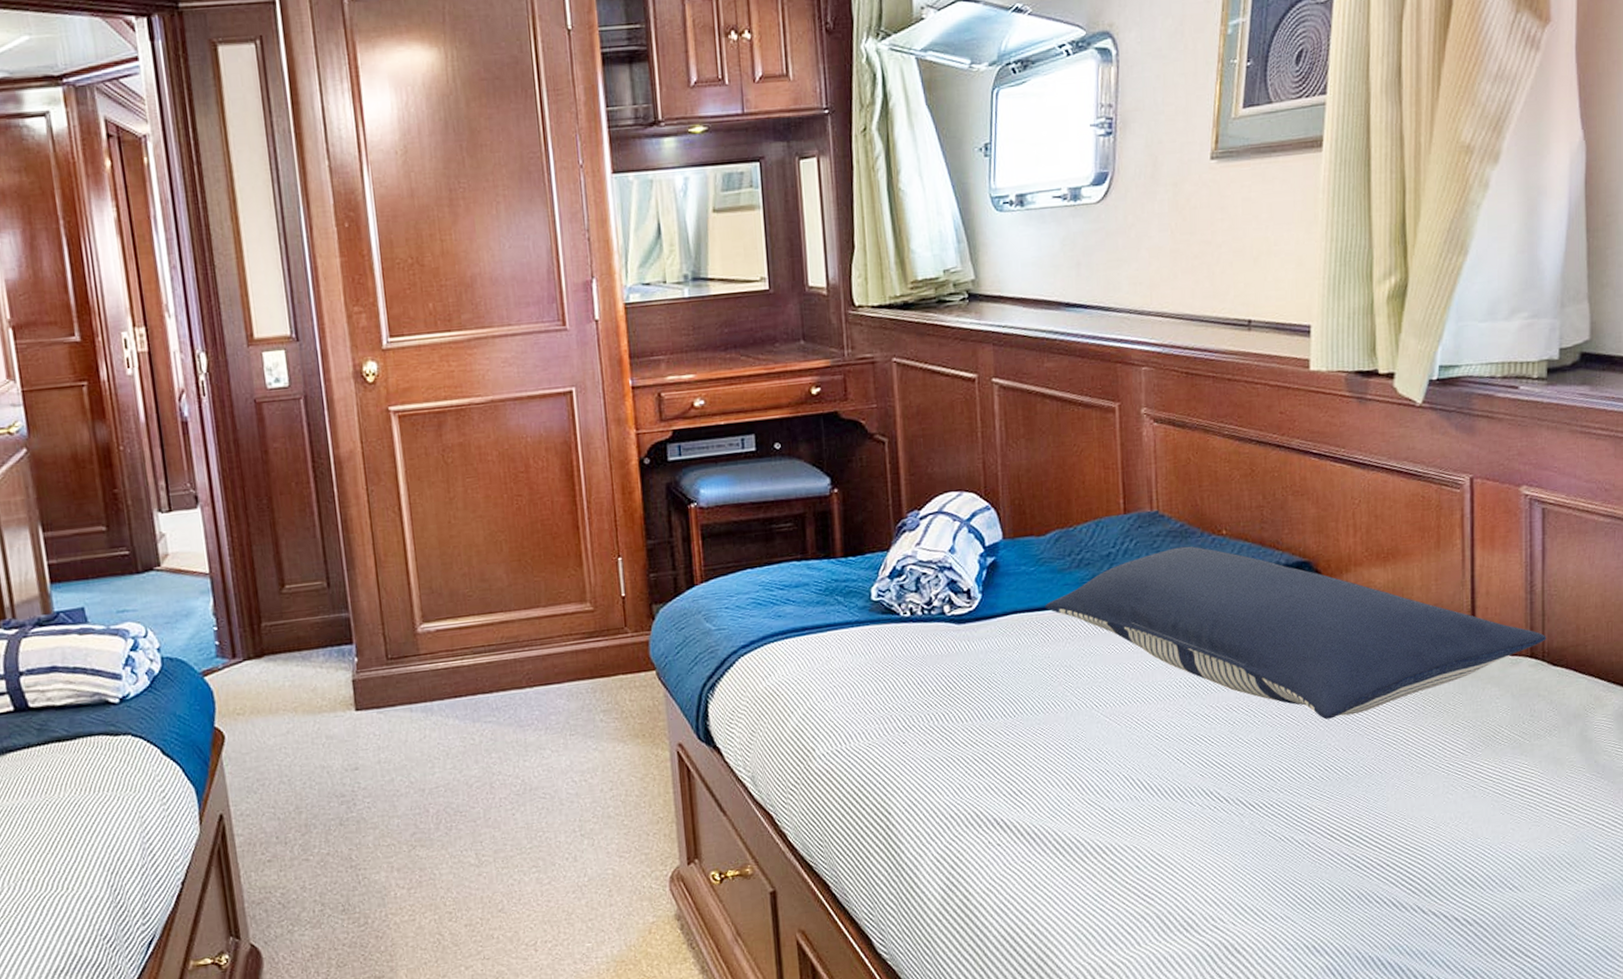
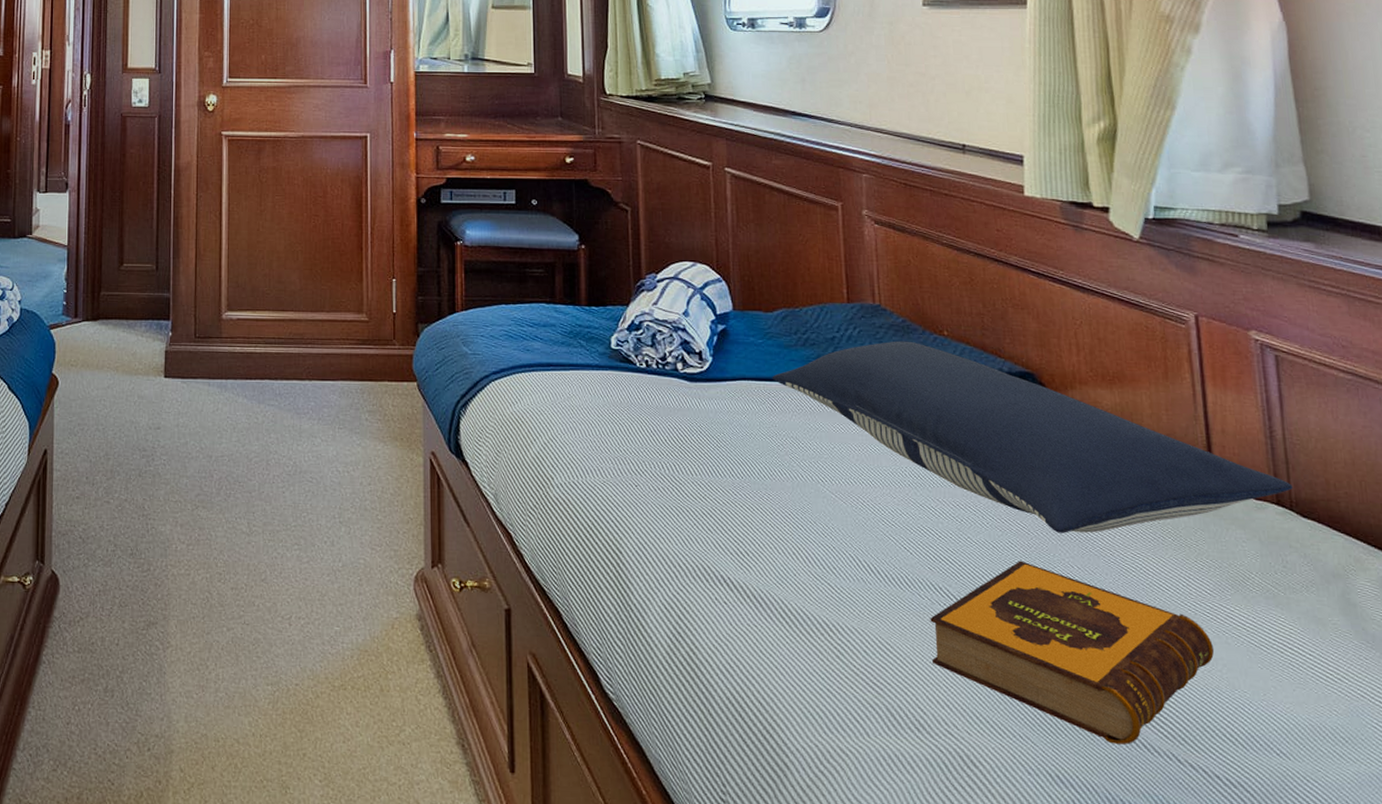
hardback book: none [1200,752,1463,908] -> present [930,560,1215,745]

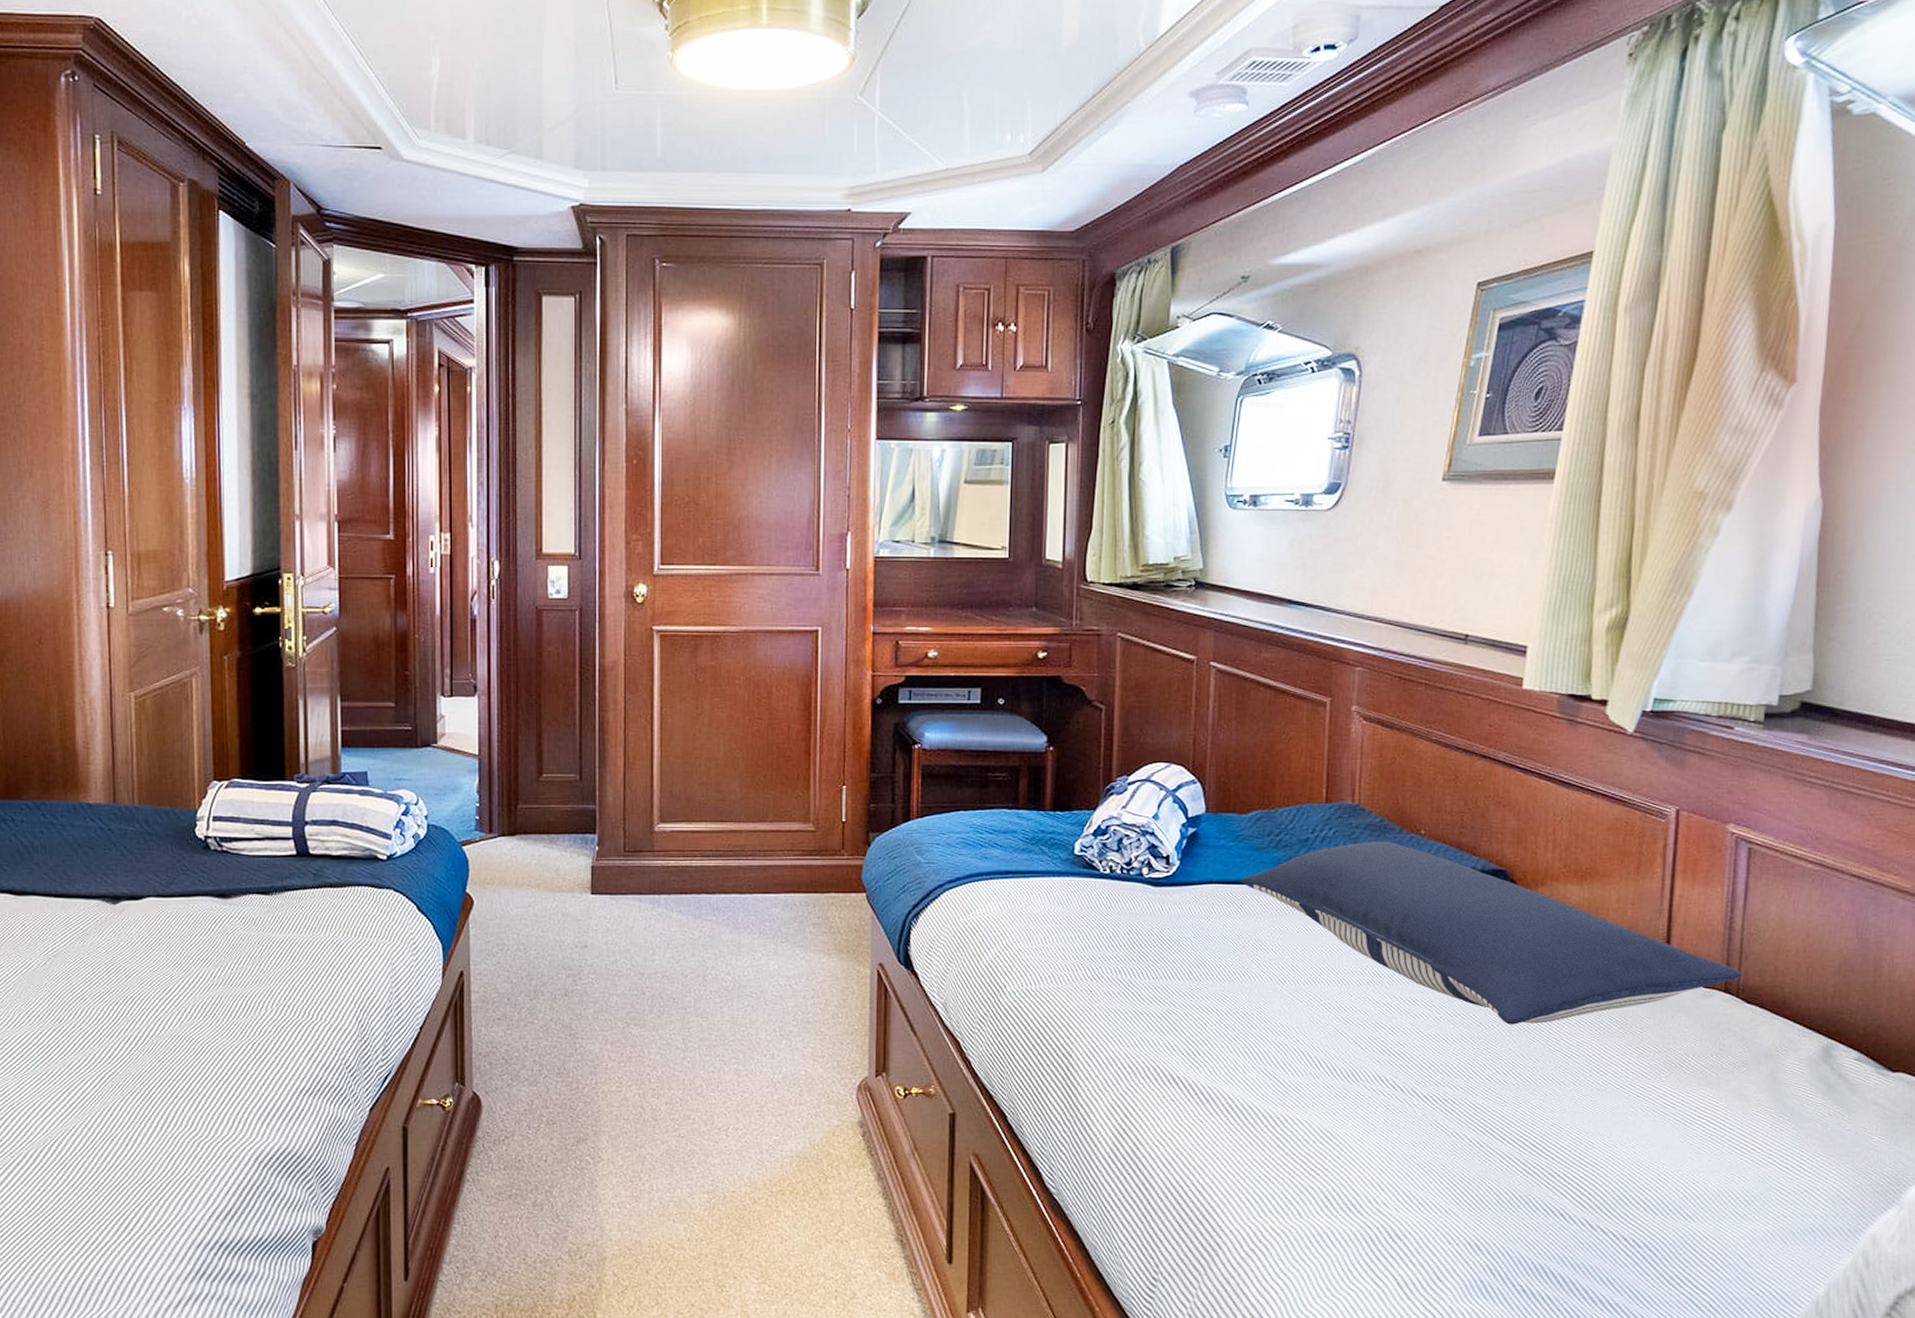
hardback book: present [930,560,1215,745] -> none [1371,1051,1641,1214]

